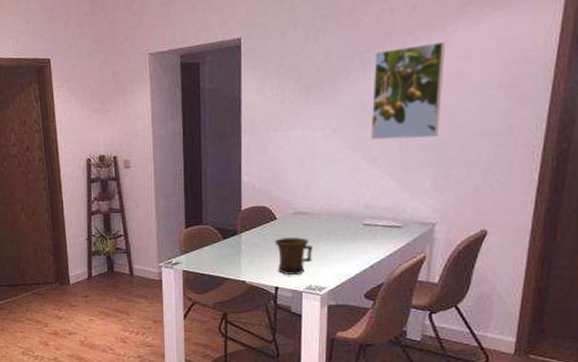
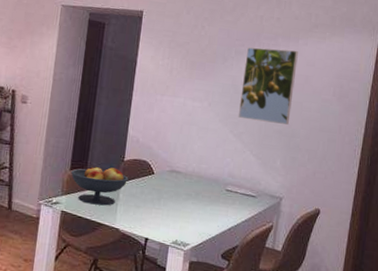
fruit bowl: none [186,219,249,260] -> present [70,165,129,206]
mug: present [274,236,314,275] -> none [149,191,183,229]

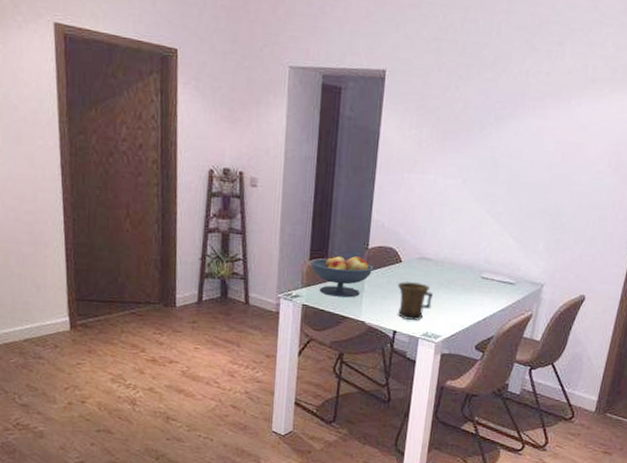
mug: none [149,191,183,229] -> present [397,281,434,321]
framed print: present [238,47,298,125] -> none [496,110,570,202]

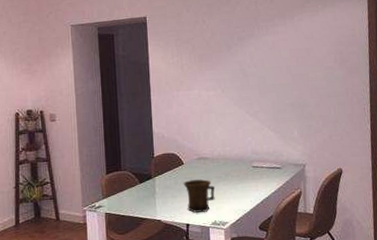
fruit bowl: present [310,254,374,298] -> none [107,165,161,203]

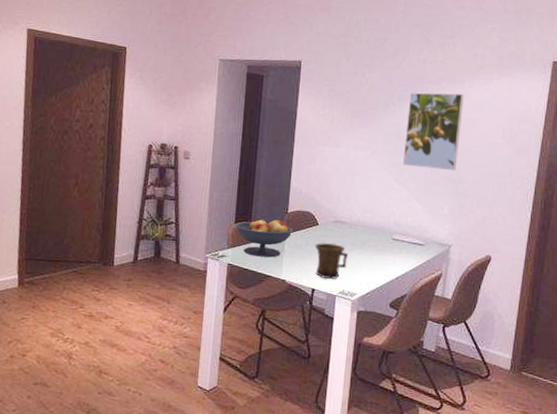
fruit bowl: none [107,165,161,203] -> present [235,218,293,258]
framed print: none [247,27,299,99] -> present [402,92,464,170]

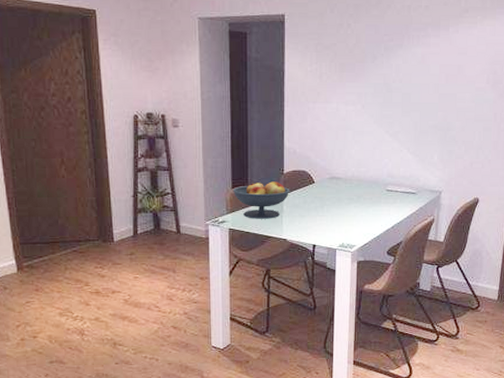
mug: present [315,242,349,279] -> none [312,199,346,234]
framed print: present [402,92,464,170] -> none [392,39,449,118]

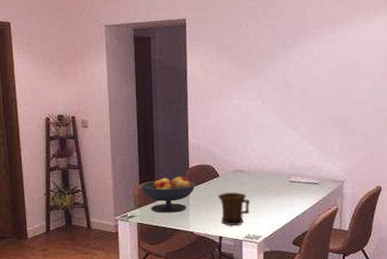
mug: none [312,199,346,234] -> present [218,191,250,226]

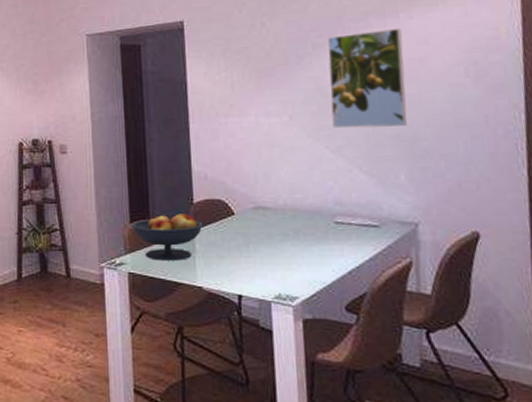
mug: present [218,191,250,226] -> none [233,235,280,281]
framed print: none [292,35,345,111] -> present [327,27,407,129]

